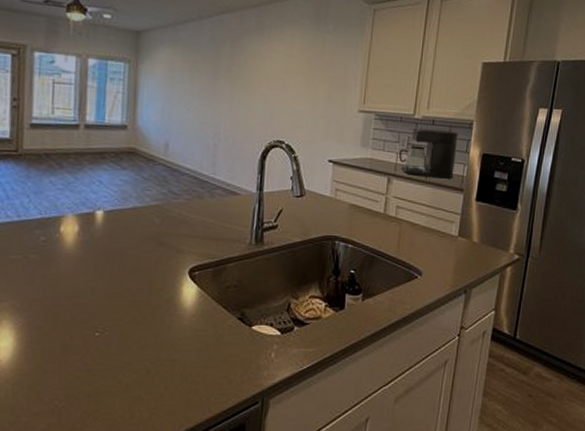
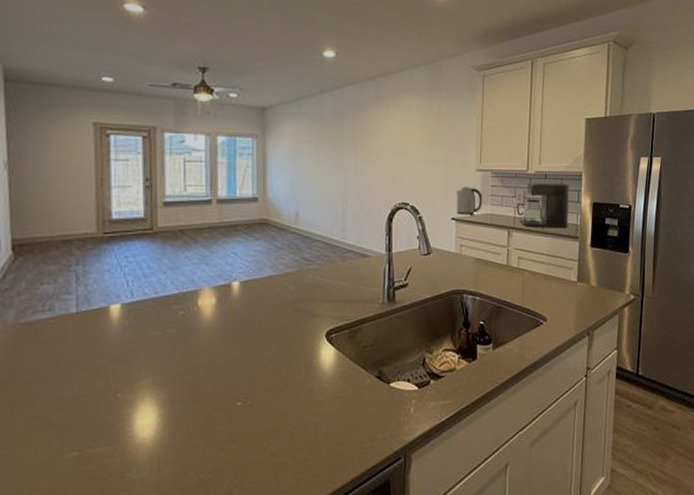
kettle: none [333,127,364,158] -> present [456,186,483,215]

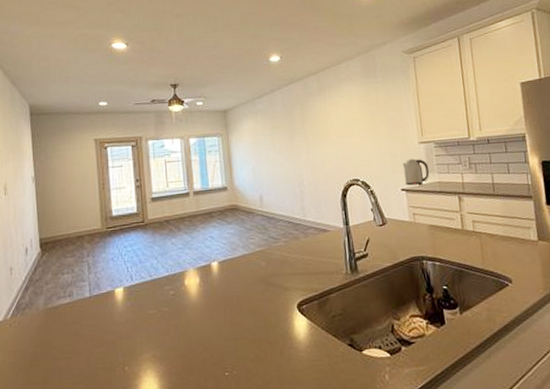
coffee maker: present [517,183,569,228] -> none [463,146,520,191]

